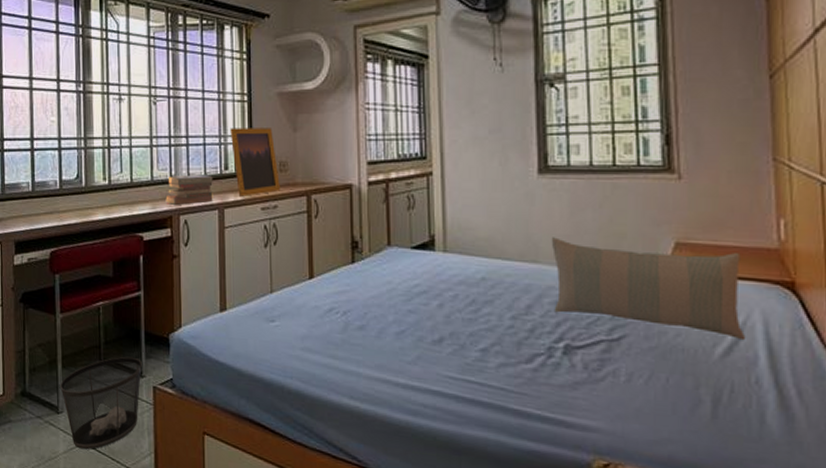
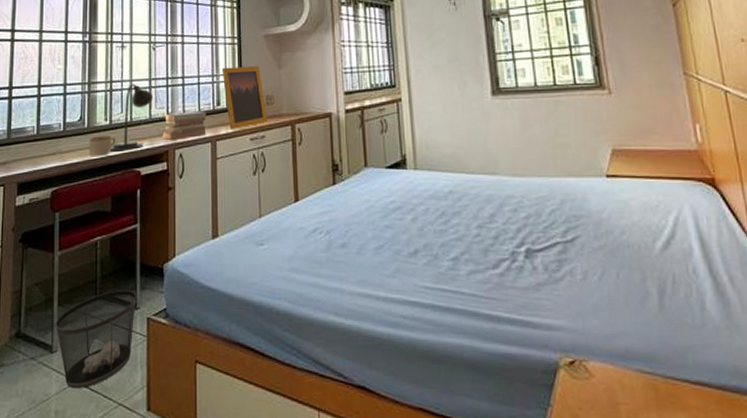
mug: none [87,196,116,219] -> present [89,136,116,157]
desk lamp: none [110,140,155,215] -> present [110,83,154,153]
pillow: present [551,237,745,341] -> none [507,151,679,234]

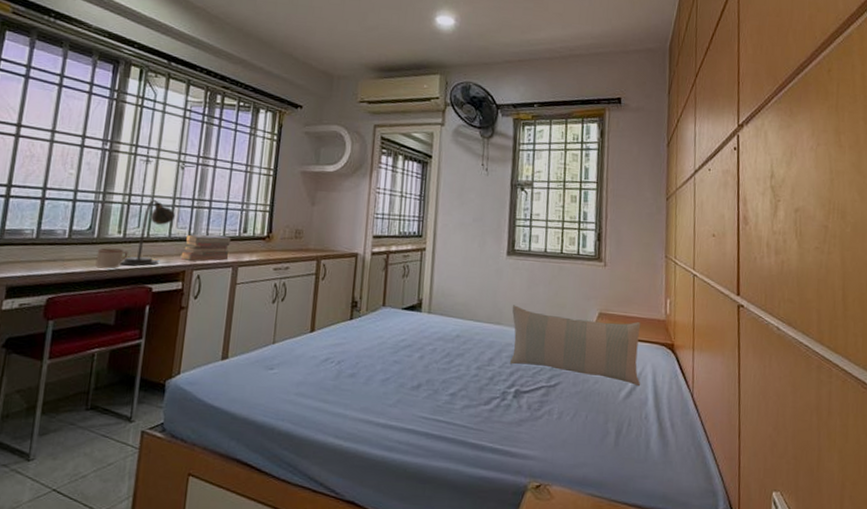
waste bin: present [55,289,137,389] -> none [35,402,133,497]
picture frame: present [222,66,267,129] -> none [252,197,294,258]
pillow: none [507,151,679,234] -> present [509,305,641,387]

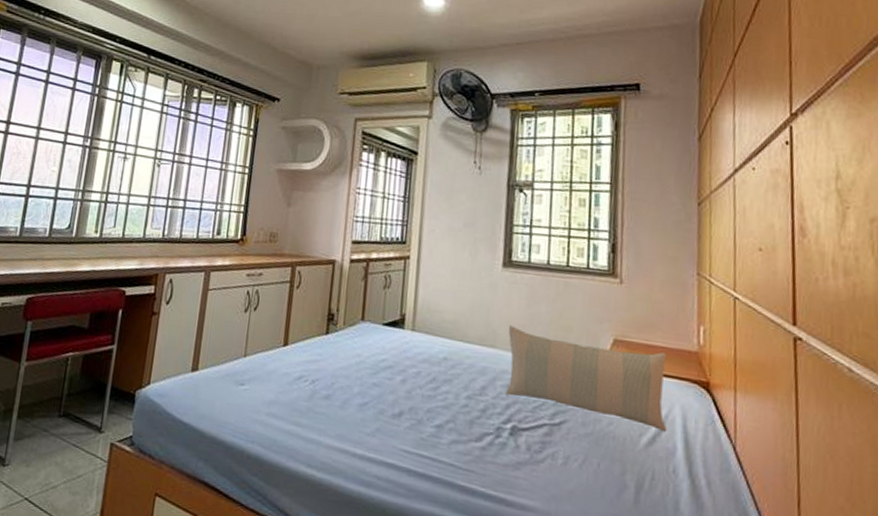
mug: present [95,247,128,270] -> none [72,247,104,270]
desk lamp: present [120,199,176,267] -> none [96,198,151,268]
books: present [180,234,231,261] -> none [154,235,204,265]

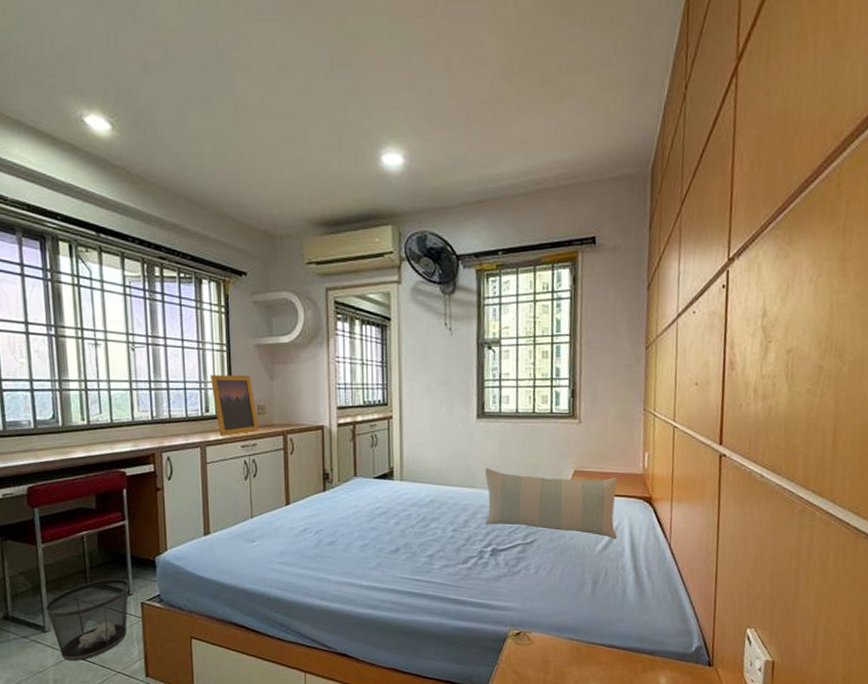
waste bin: none [11,410,103,507] -> present [45,578,129,661]
picture frame: none [226,196,268,262] -> present [210,374,259,436]

